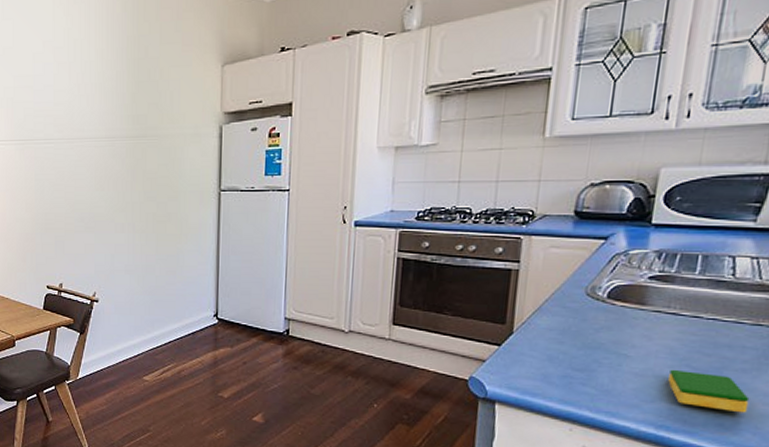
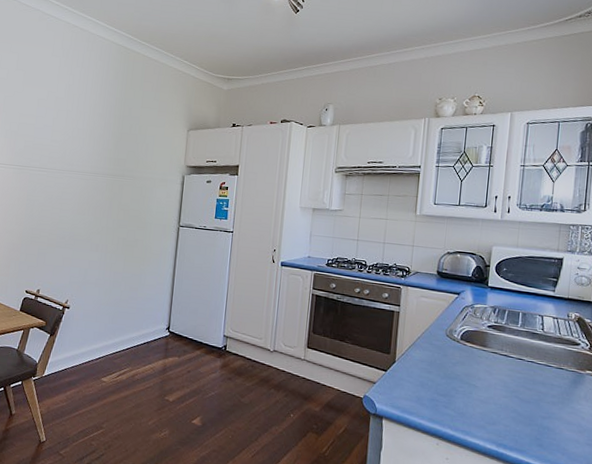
dish sponge: present [668,369,750,413] -> none [504,399,559,437]

